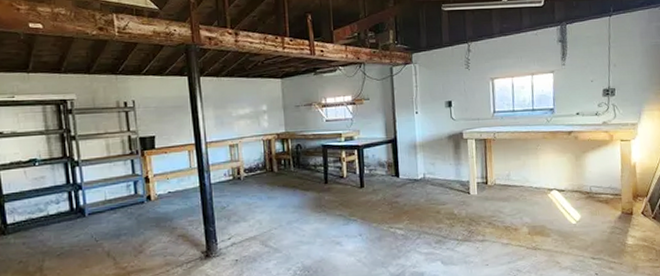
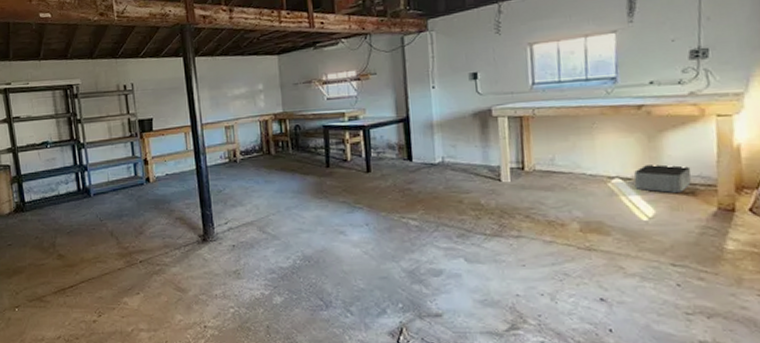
storage bin: none [566,179,605,201] -> present [634,164,692,193]

